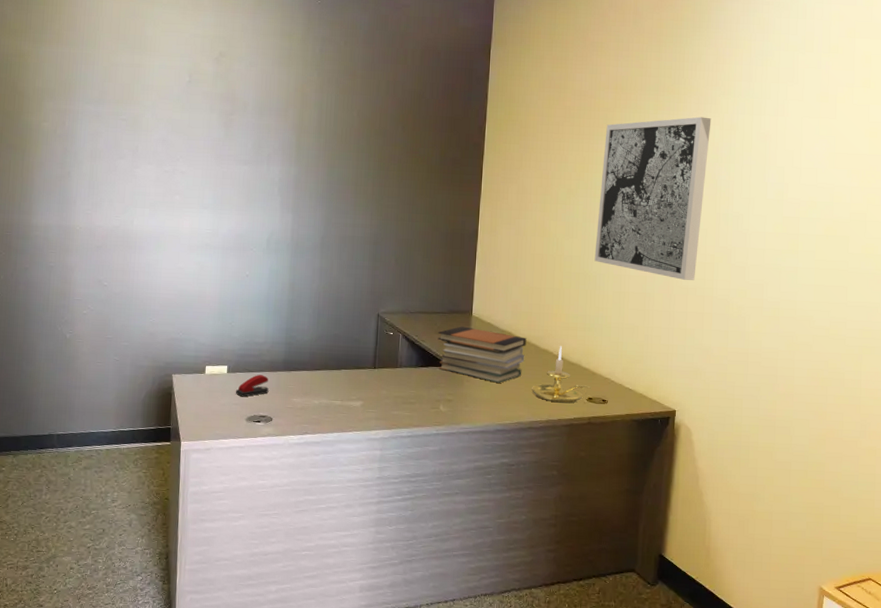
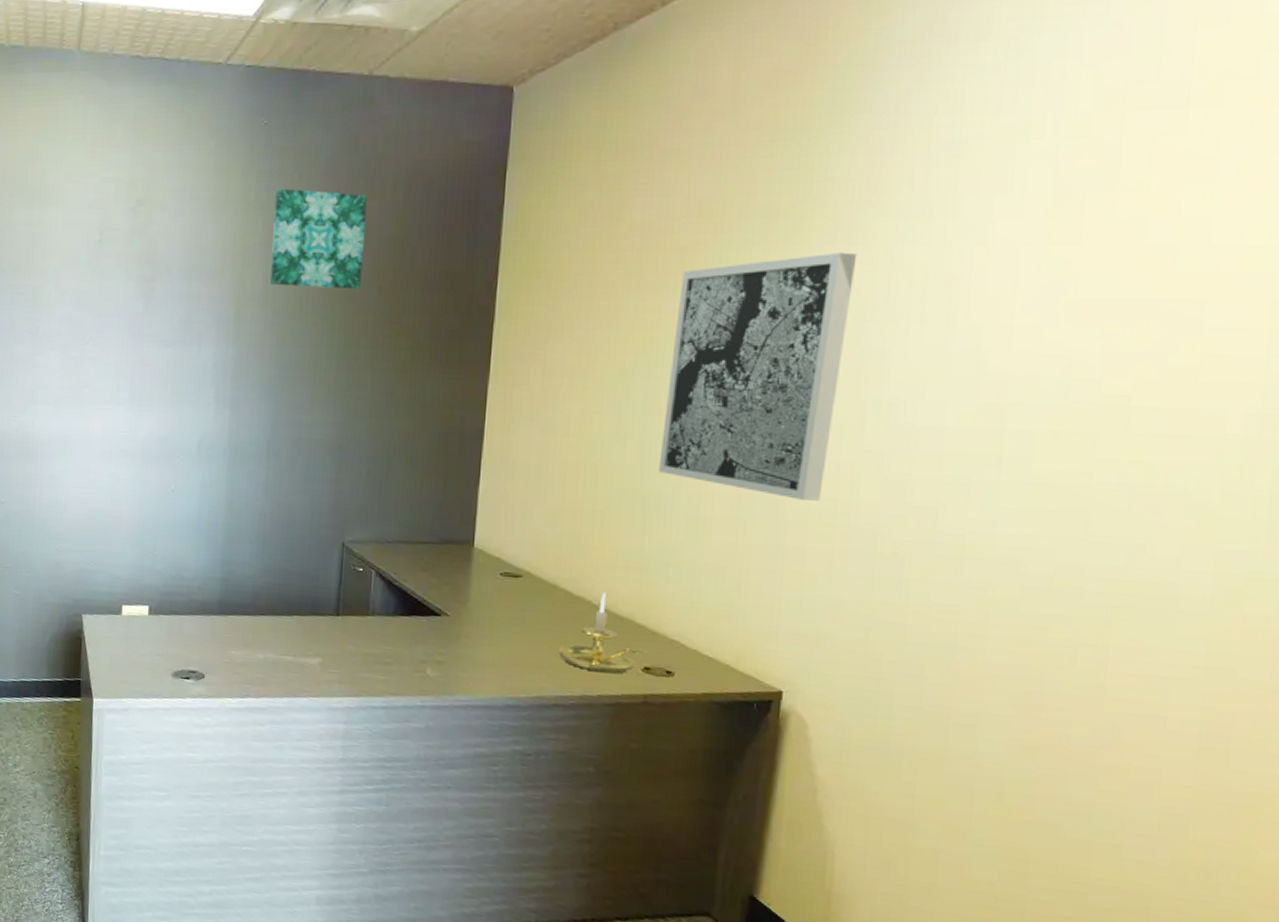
stapler: present [236,375,269,397] -> none [159,618,200,646]
wall art: none [323,51,394,128] -> present [270,188,367,290]
book stack: present [437,326,527,383] -> none [424,562,553,641]

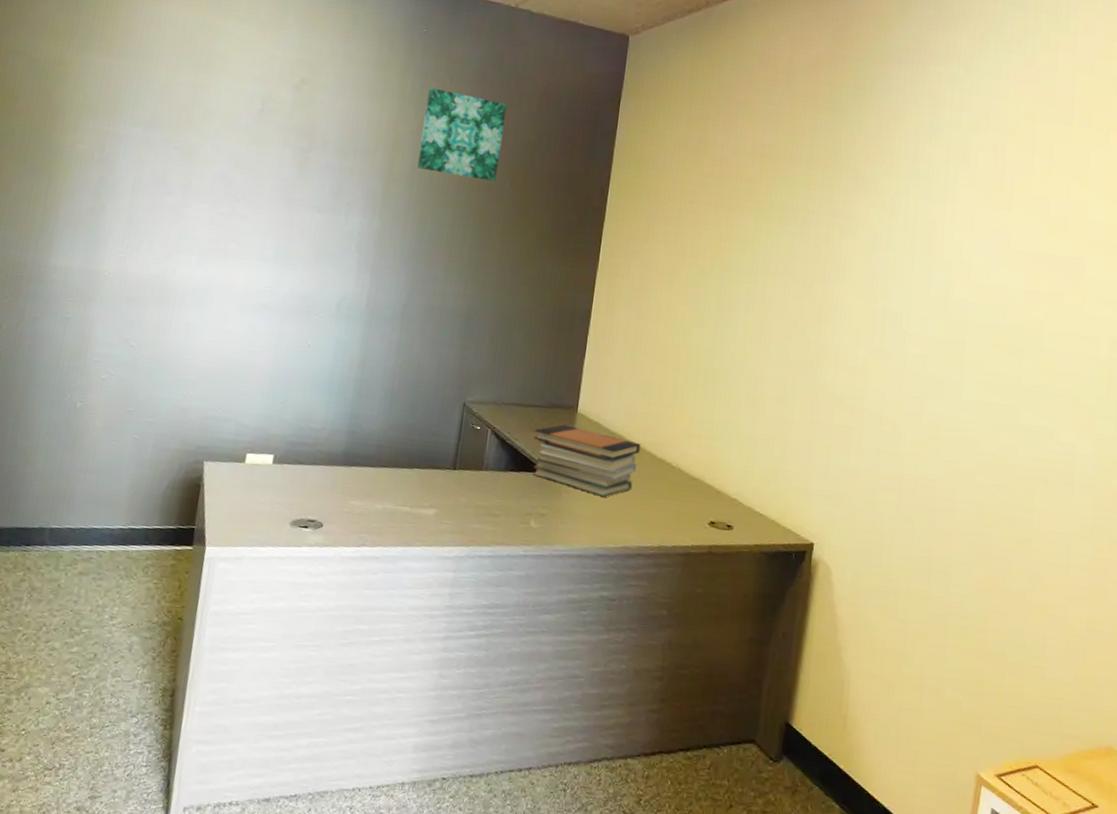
book stack: none [424,562,553,641] -> present [533,424,641,497]
candle holder: present [559,593,649,674] -> none [643,456,714,527]
wall art: present [658,252,857,501] -> none [726,196,871,387]

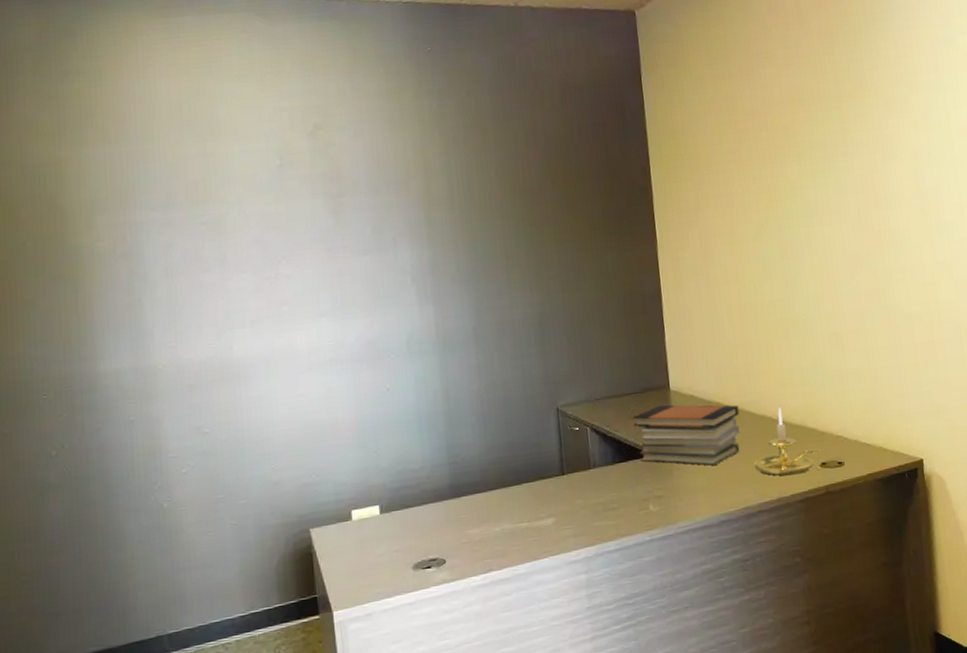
wall art: present [417,87,507,182] -> none [447,104,537,189]
candle holder: none [643,456,714,527] -> present [754,408,822,476]

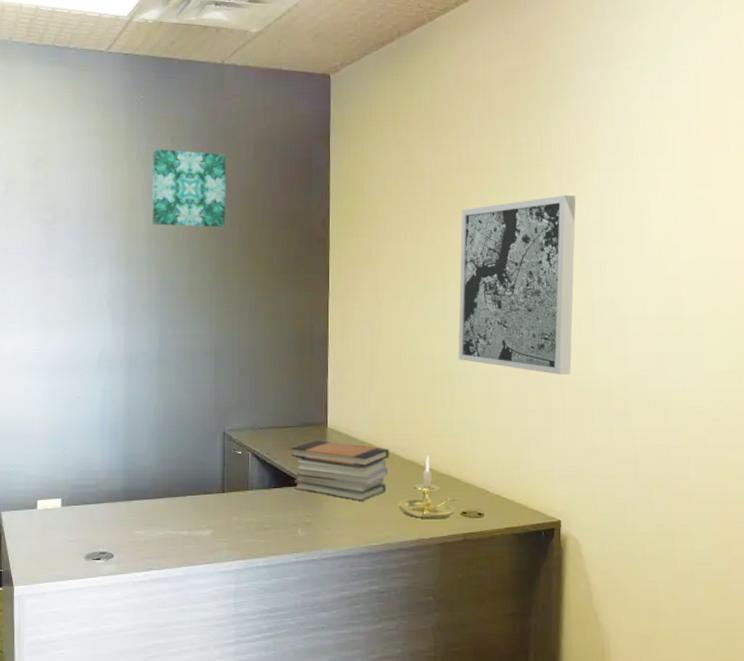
wall art: none [447,104,537,189] -> present [153,149,226,228]
wall art: none [788,119,918,307] -> present [458,195,576,375]

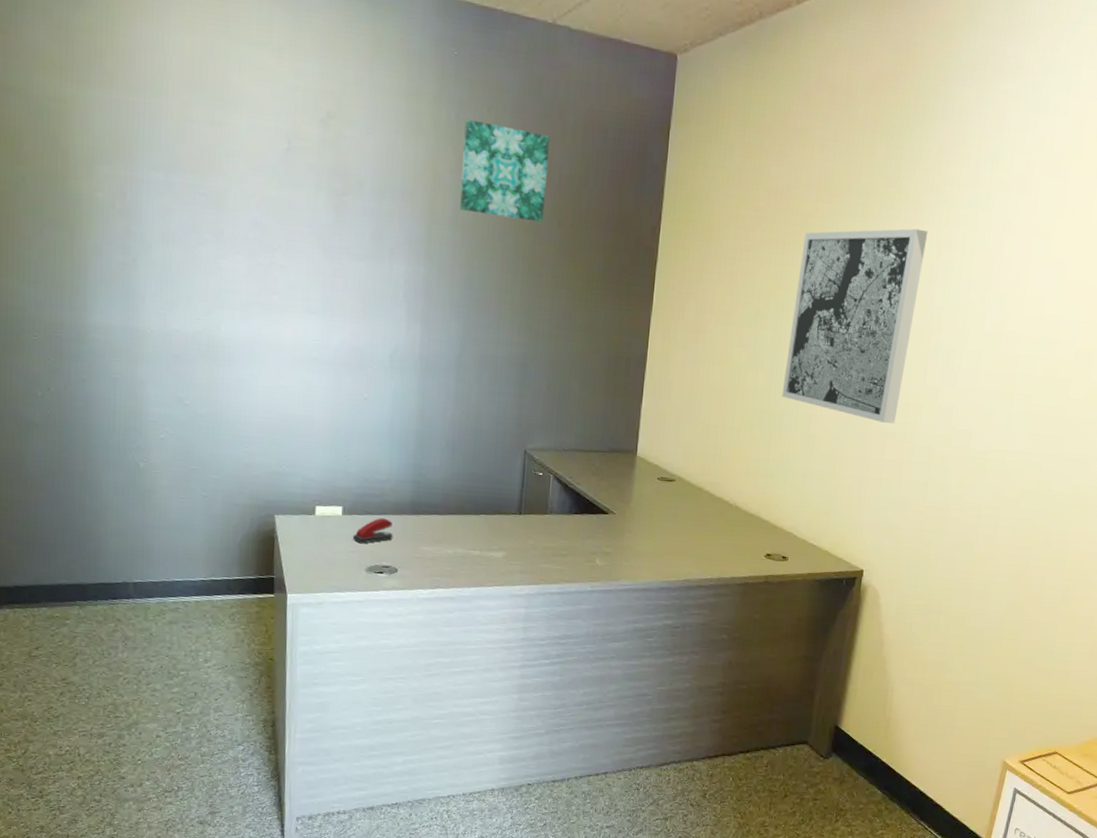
stapler: none [72,507,108,533] -> present [353,518,393,544]
book stack: present [291,440,390,501] -> none [595,468,699,535]
candle holder: present [399,456,464,519] -> none [702,494,770,560]

